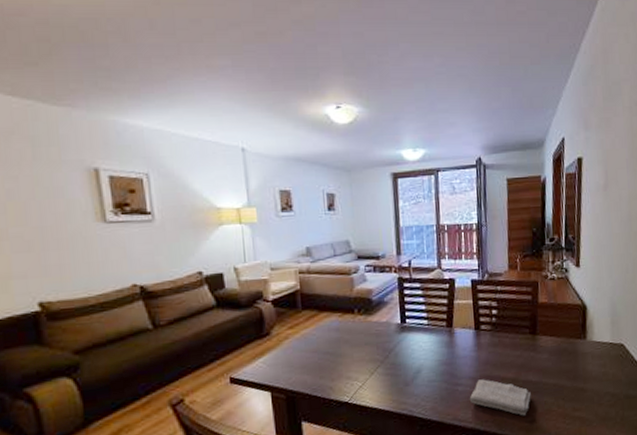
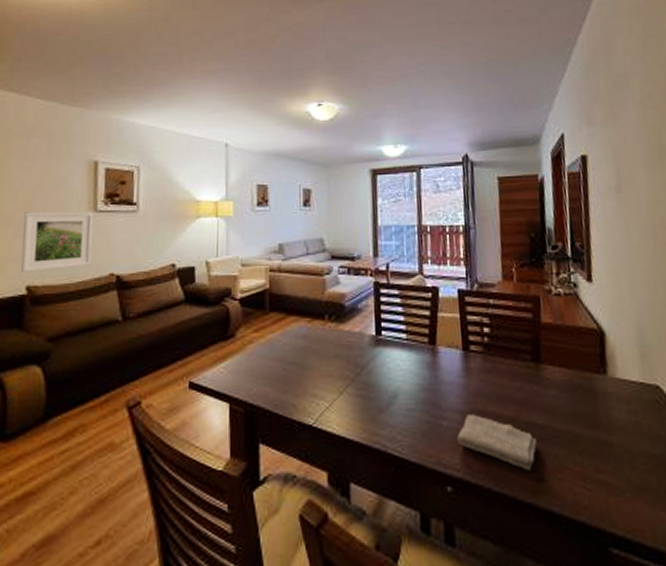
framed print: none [19,223,109,289] -> present [21,211,94,272]

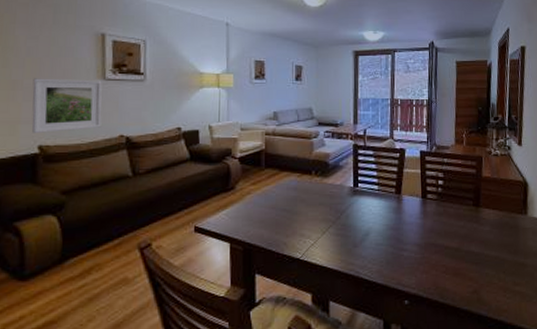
washcloth: present [456,414,537,471] -> none [413,246,473,286]

